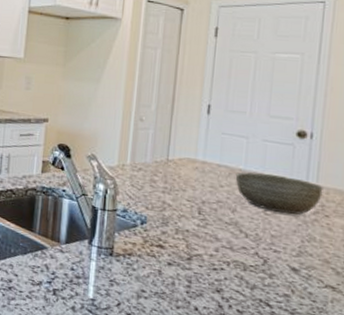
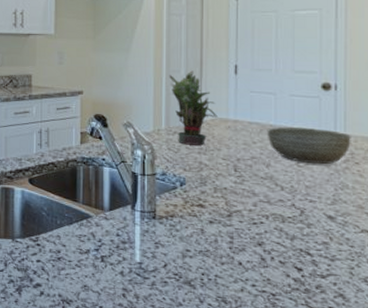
potted plant: none [139,107,187,185] -> present [169,70,219,146]

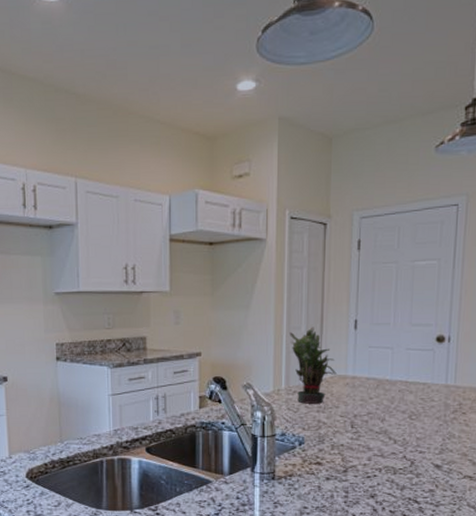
bowl: present [267,126,351,165] -> none [383,380,460,417]

